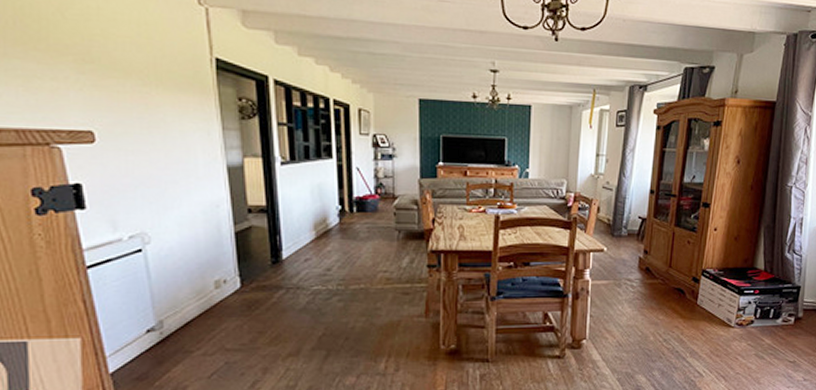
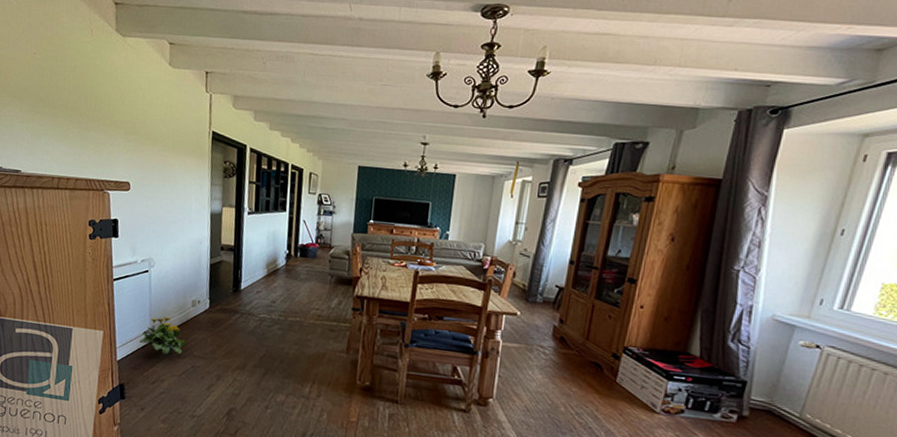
flowering plant: none [142,306,212,355] -> present [140,316,186,355]

